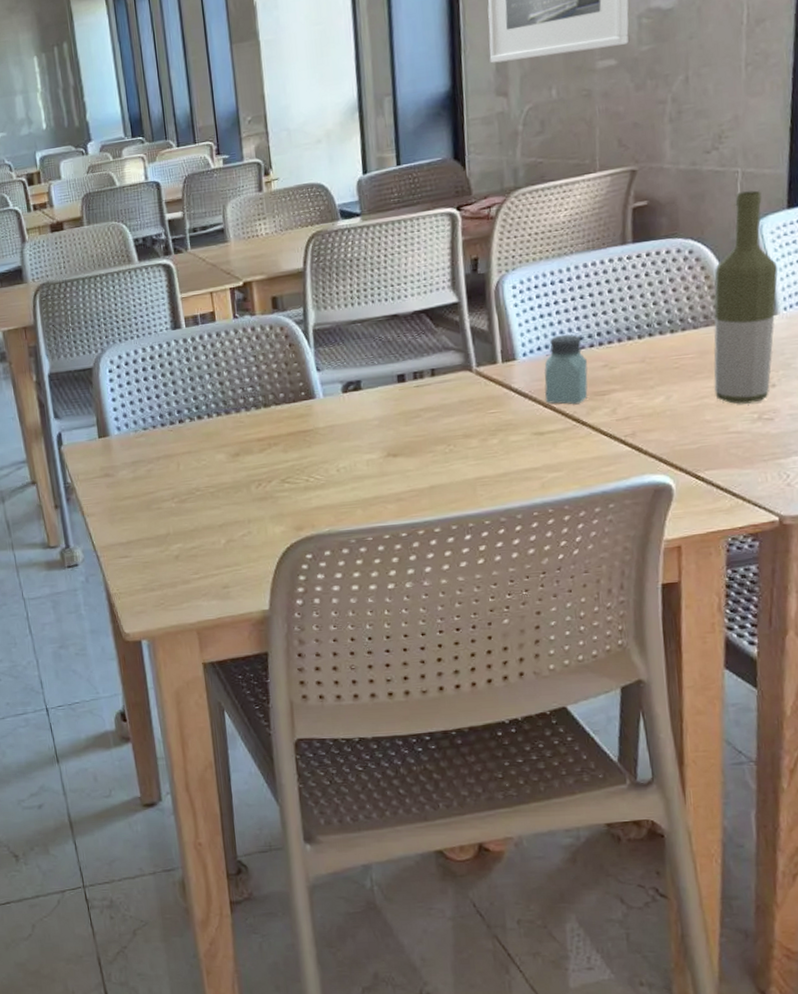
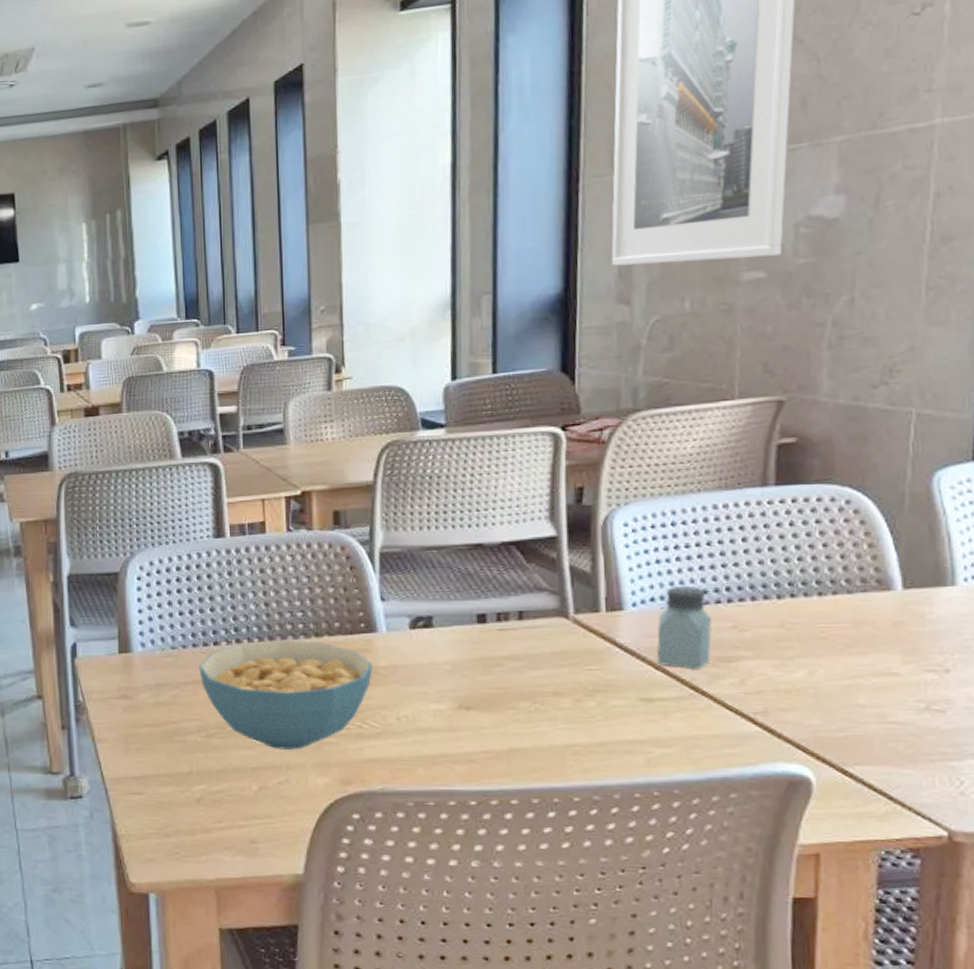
cereal bowl: none [168,411,314,507] -> present [199,639,372,750]
bottle: present [714,190,778,404] -> none [870,436,958,689]

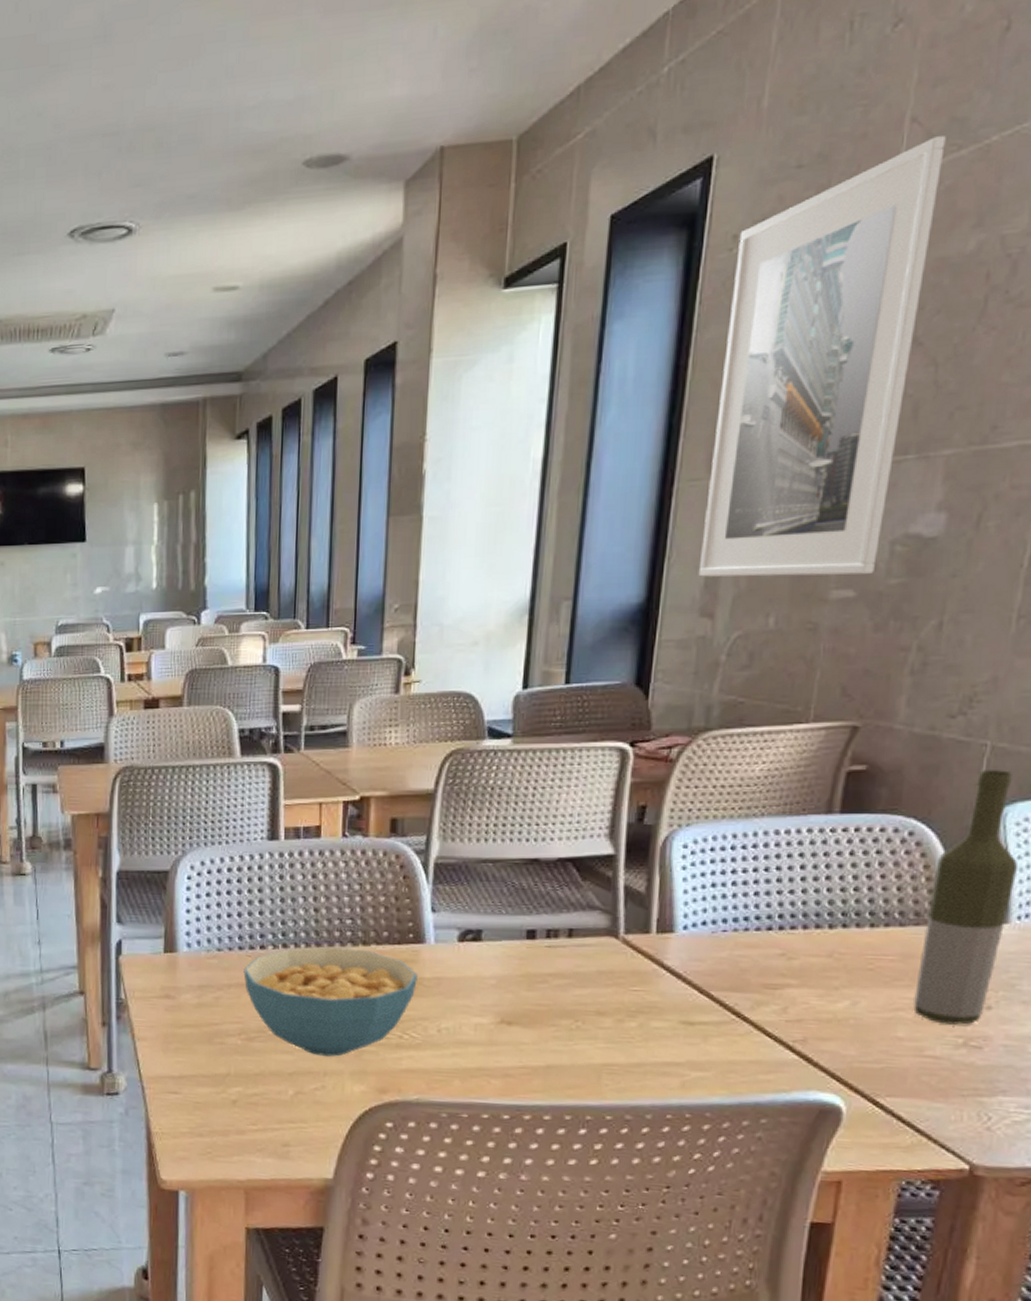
saltshaker: present [656,585,712,670] -> none [702,910,761,996]
bottle: none [870,436,958,689] -> present [913,770,1017,1025]

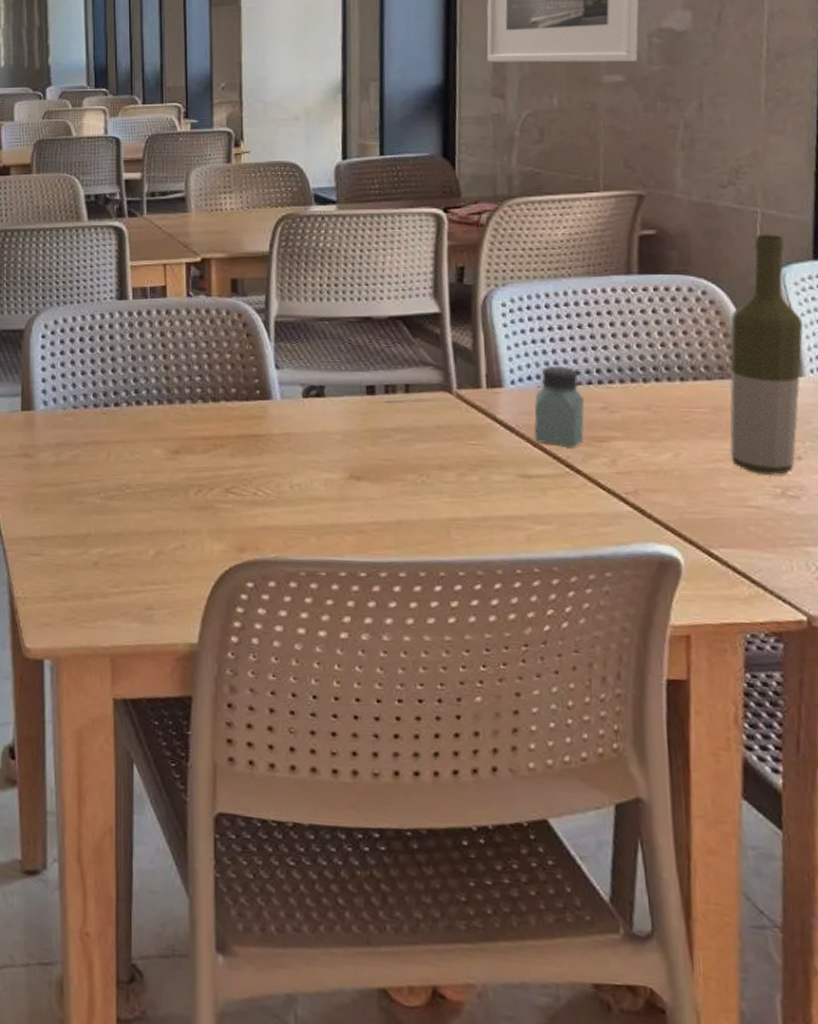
cereal bowl: present [243,946,418,1057] -> none [99,403,267,515]
saltshaker: none [702,910,761,996] -> present [533,365,584,449]

